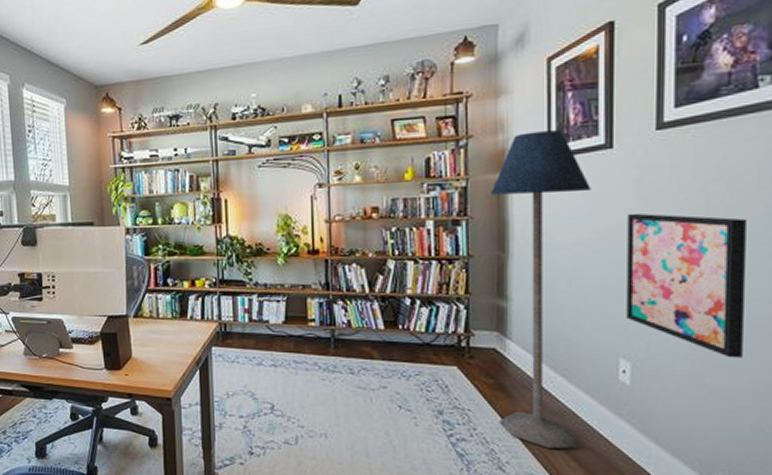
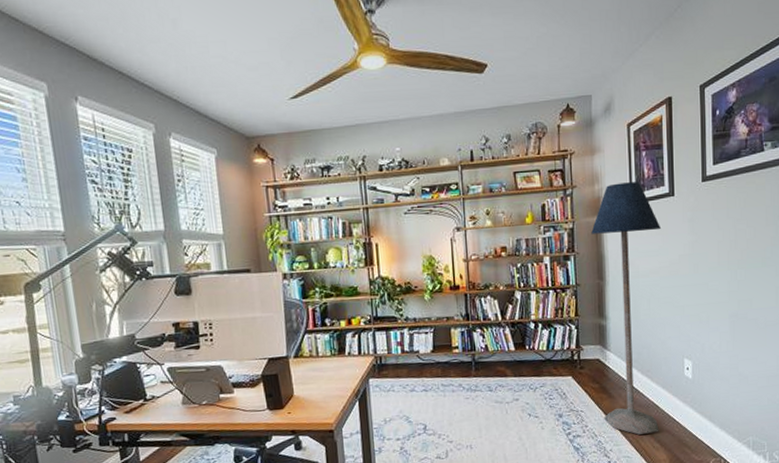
wall art: present [626,213,746,358] -> none [686,246,762,352]

